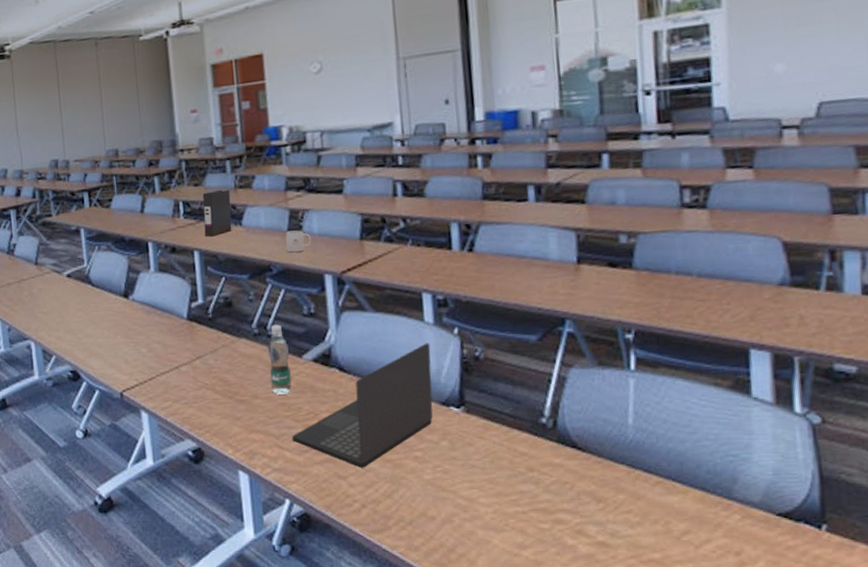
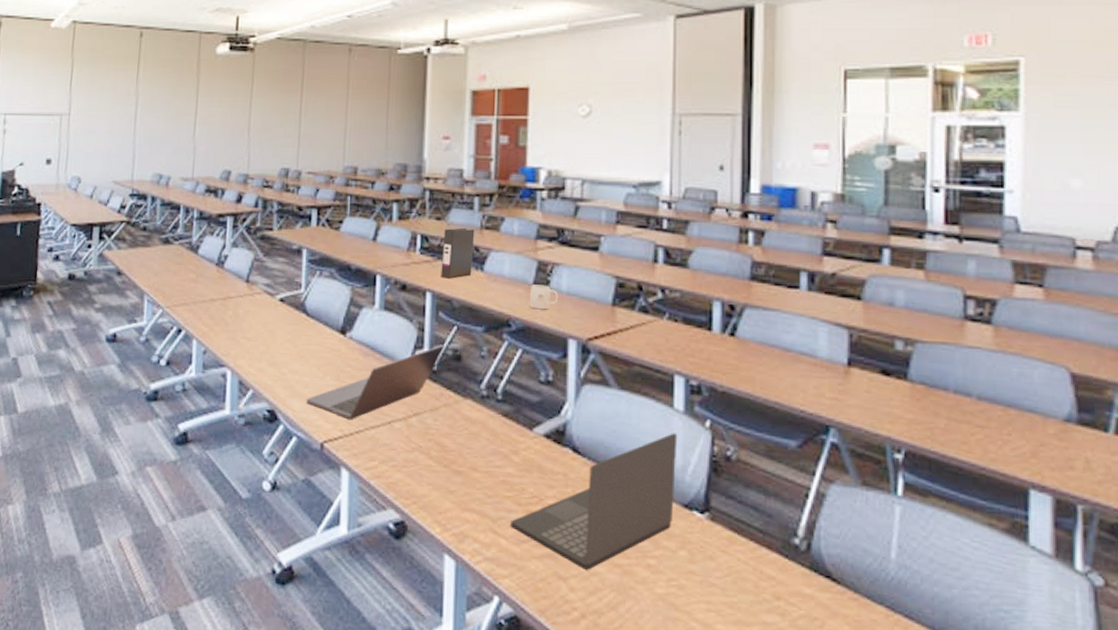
laptop: none [102,295,216,369] -> present [306,345,445,419]
bottle: present [267,324,292,395] -> none [493,388,519,471]

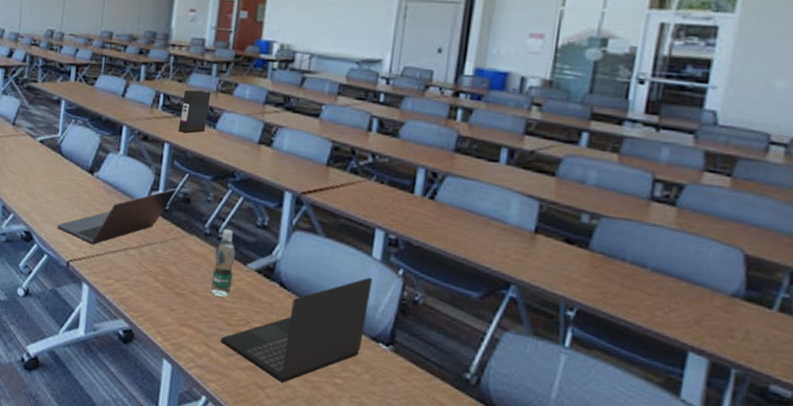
bottle: none [493,388,519,471] -> present [210,229,236,297]
mug: present [529,284,559,310] -> none [253,143,280,166]

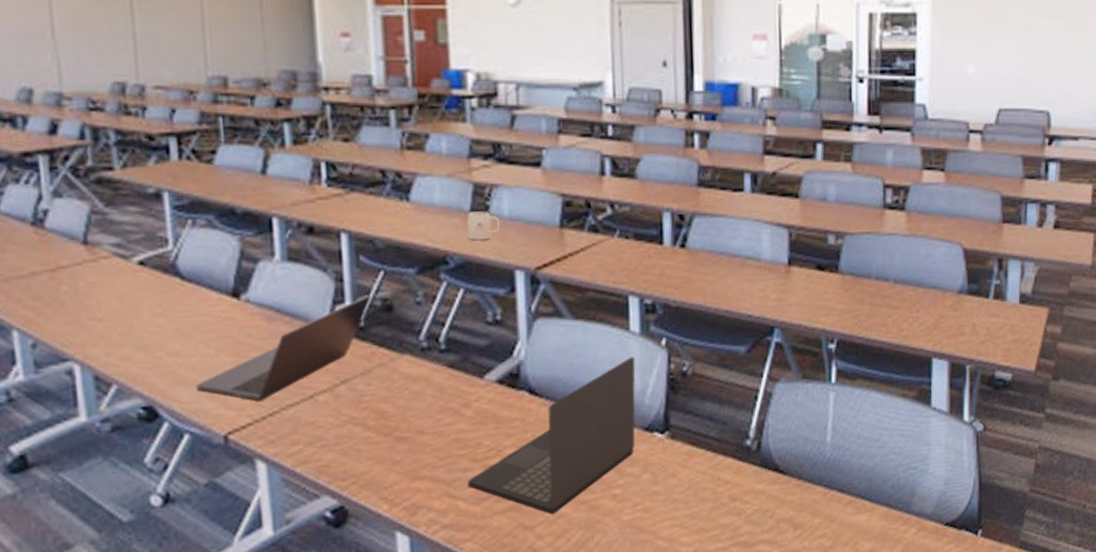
binder: present [178,90,211,134] -> none [355,149,396,215]
bottle: present [210,229,236,297] -> none [438,335,469,428]
mug: none [253,143,280,166] -> present [466,211,501,241]

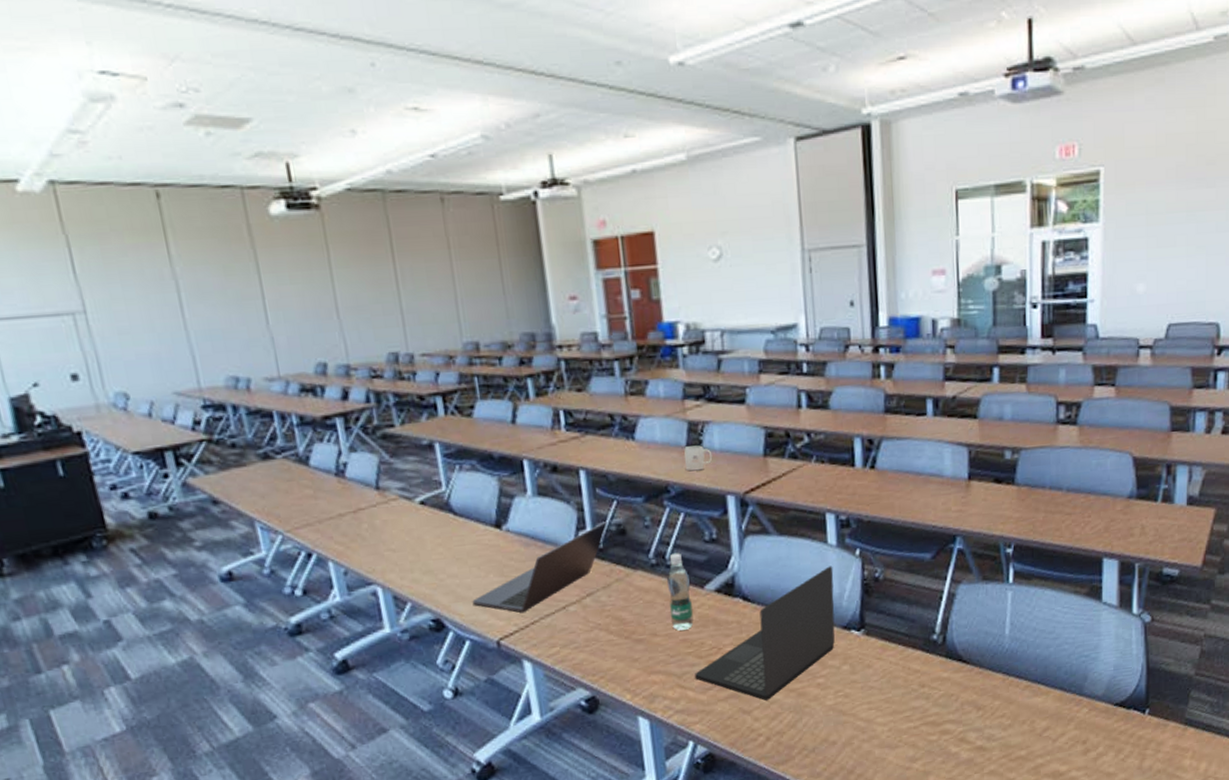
bottle: none [438,335,469,428] -> present [666,553,694,631]

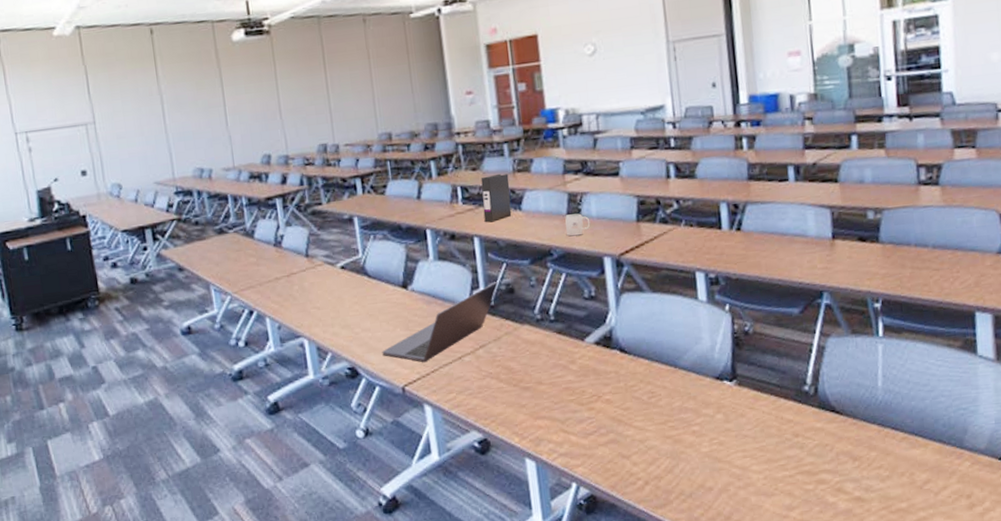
binder: none [587,396,624,454] -> present [481,173,512,223]
bottle: present [666,553,694,631] -> none [550,309,575,380]
laptop: present [695,566,835,701] -> none [577,320,708,446]

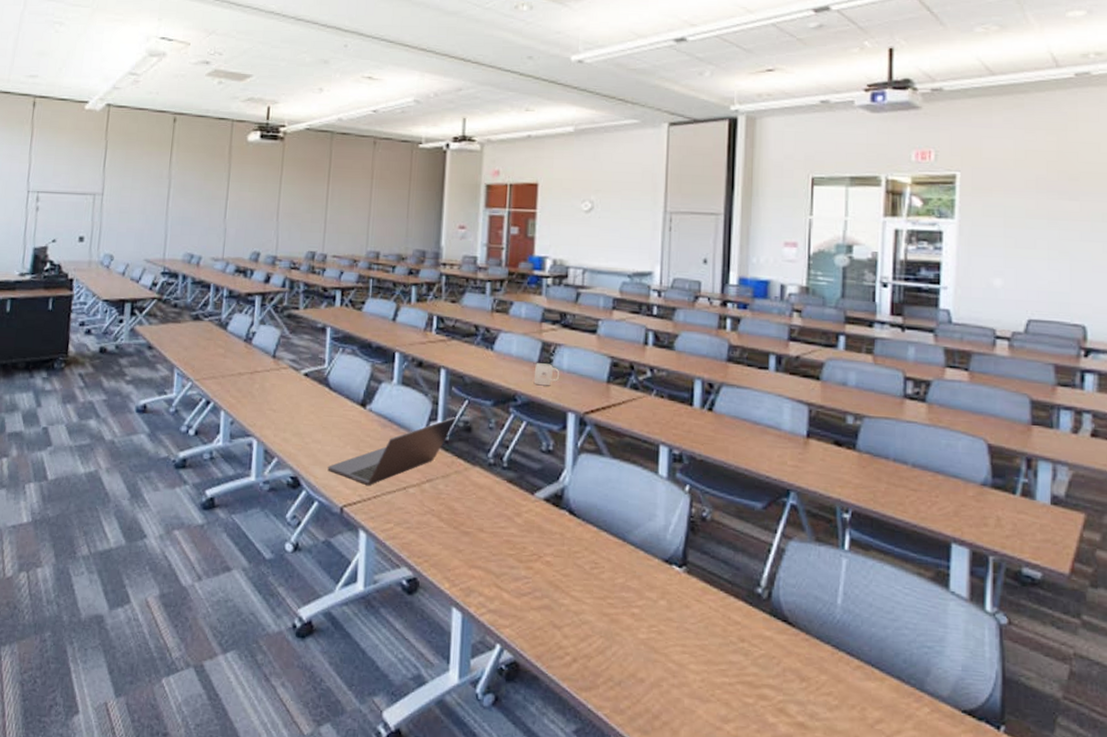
binder: present [481,173,512,223] -> none [454,310,486,357]

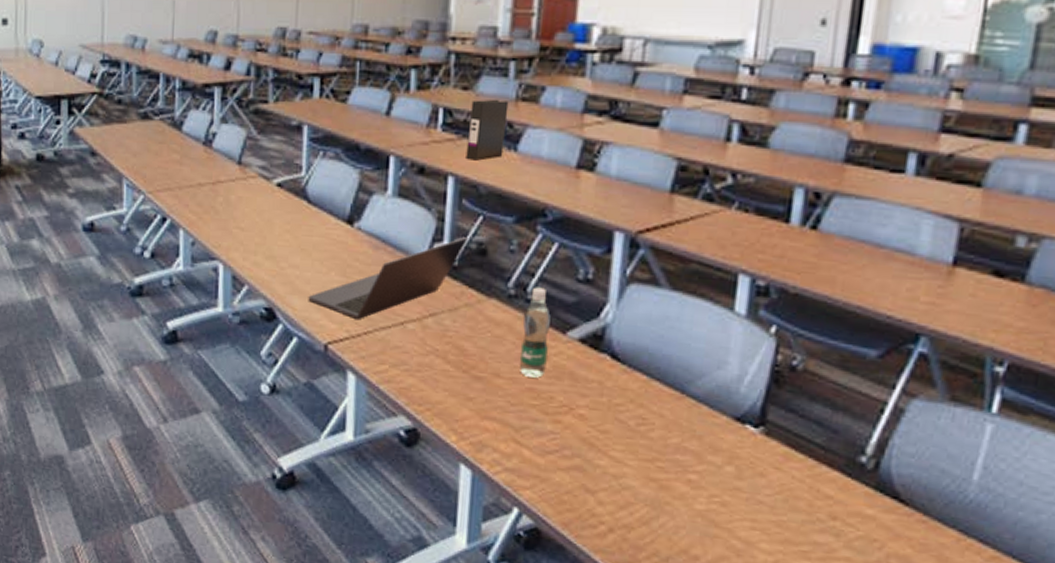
binder: none [454,310,486,357] -> present [466,99,509,161]
bottle: none [498,457,522,532] -> present [519,287,551,378]
mug: present [533,363,560,386] -> none [570,167,607,198]

